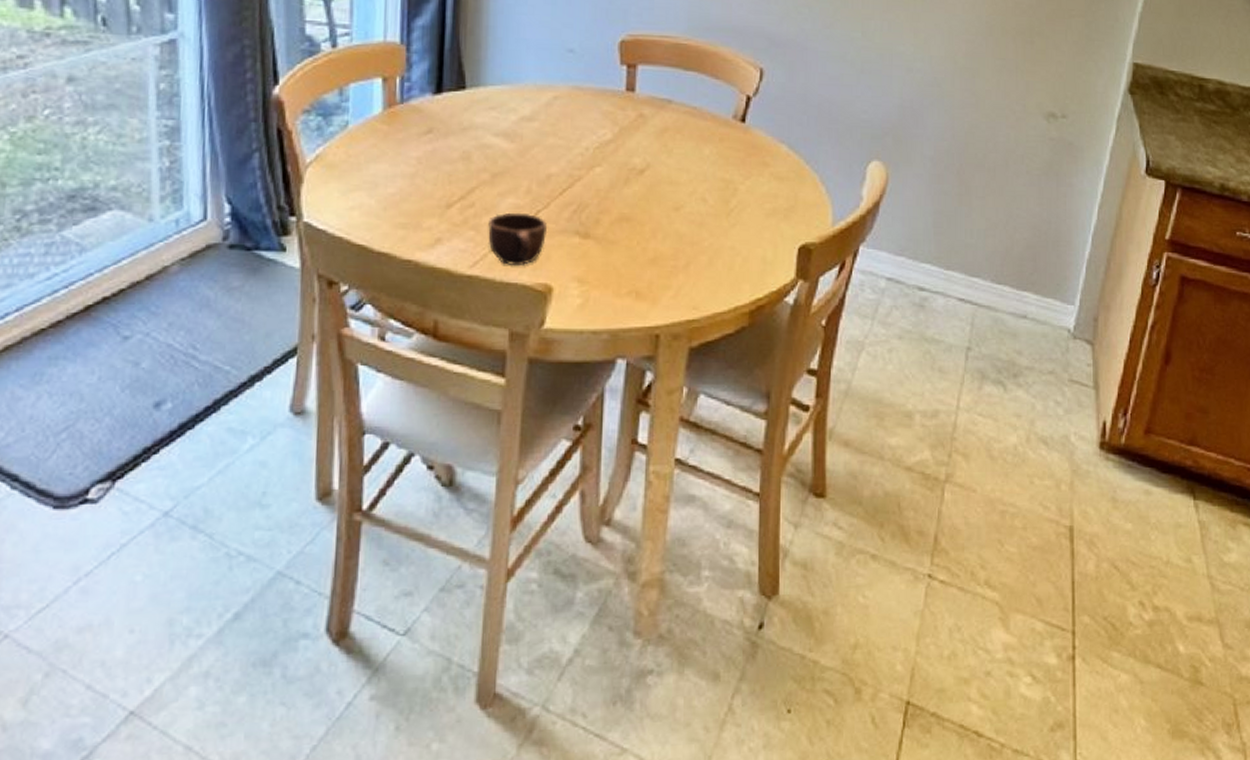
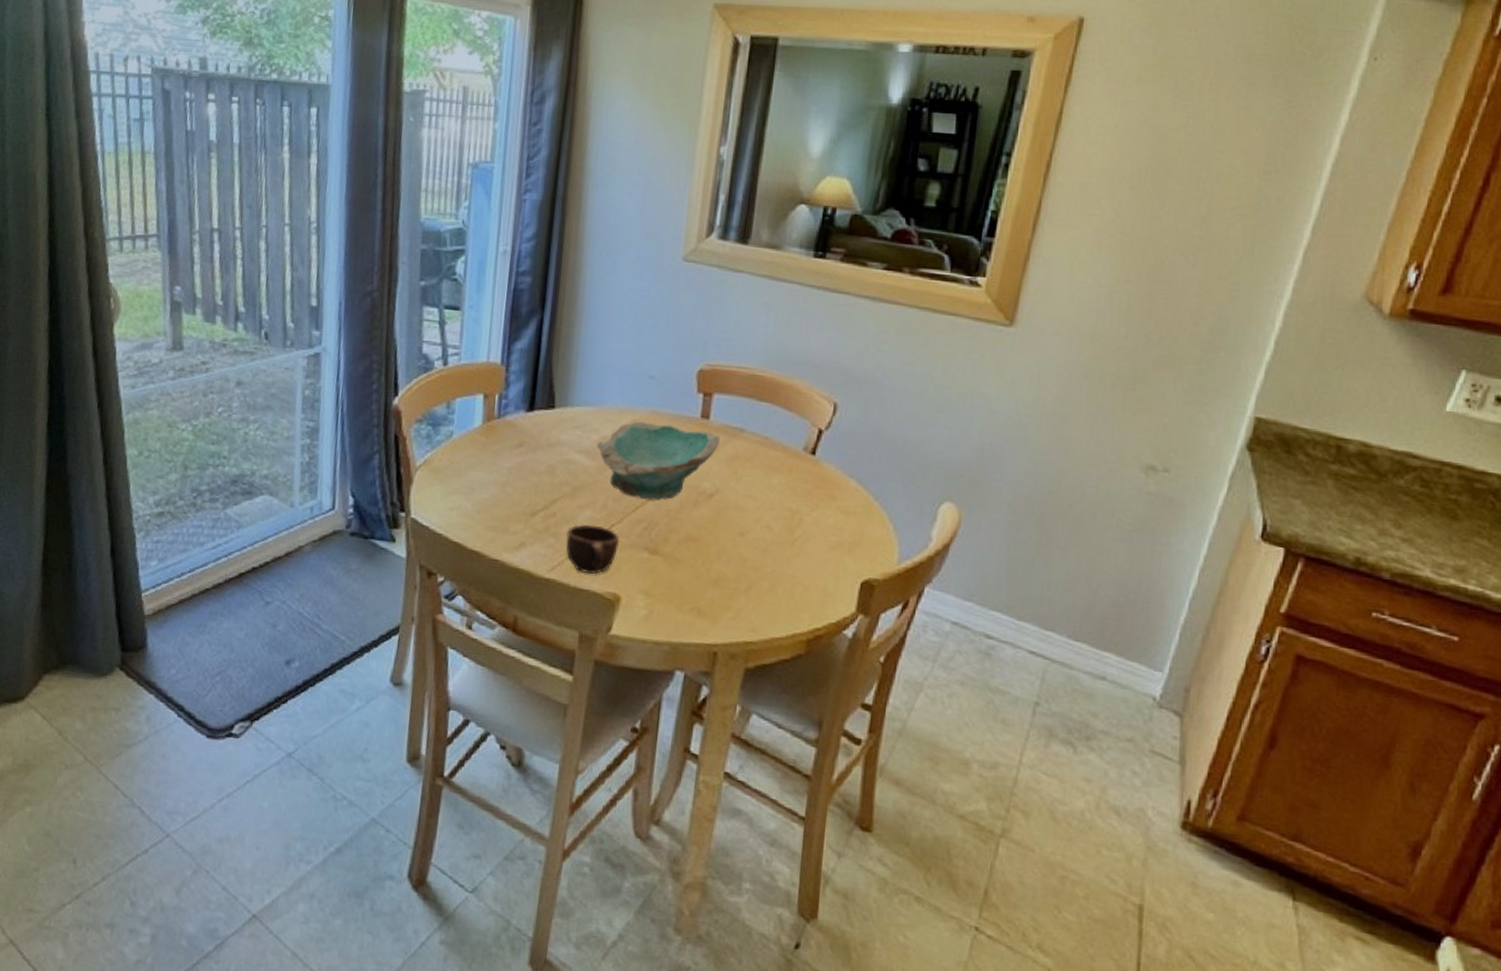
bowl: none [516,98,647,182] -> present [597,421,720,501]

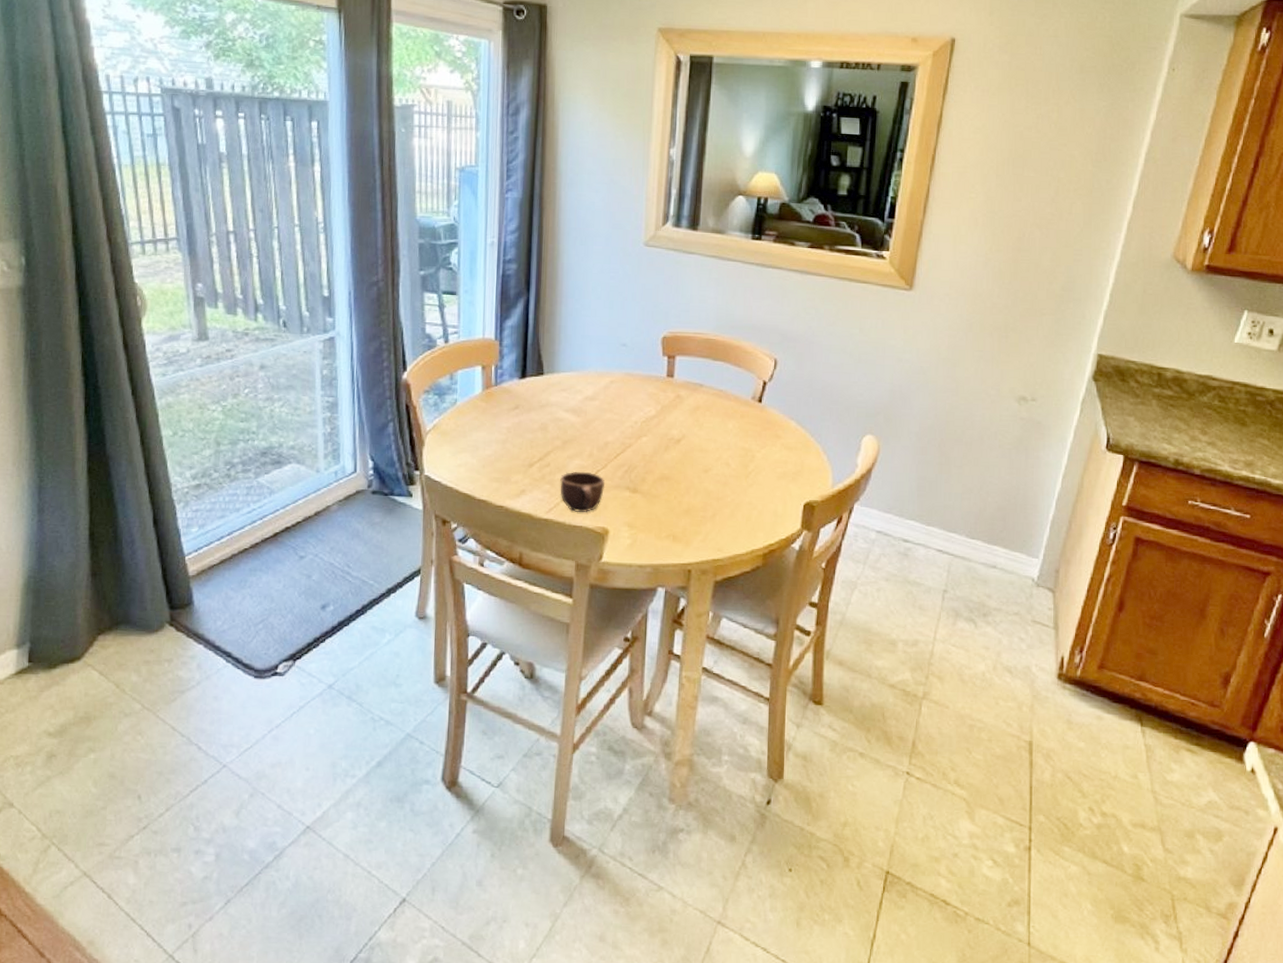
bowl: present [597,421,720,501] -> none [581,382,683,448]

